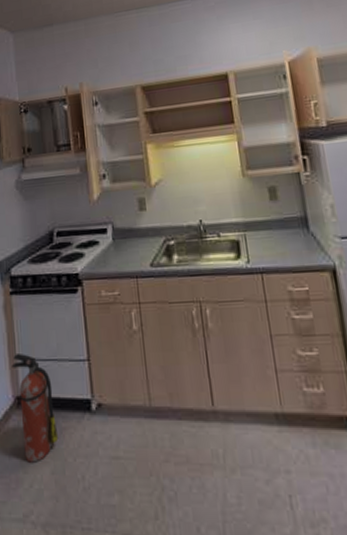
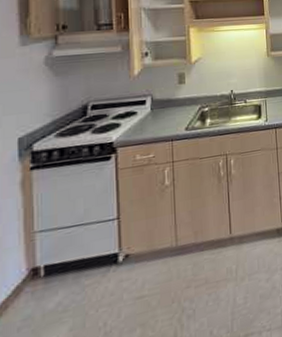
fire extinguisher: present [11,354,59,463] -> none [27,225,80,328]

